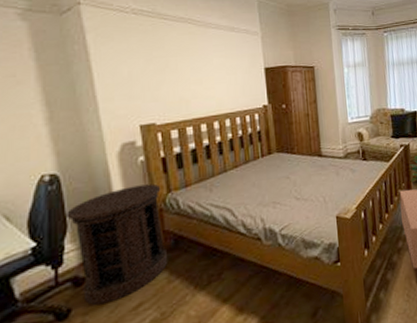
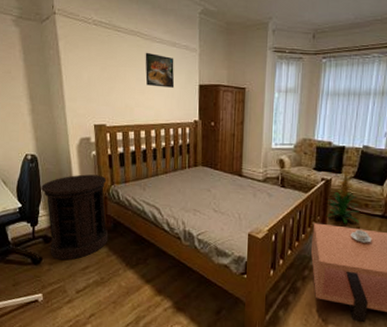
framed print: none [199,39,237,75] -> present [145,52,175,88]

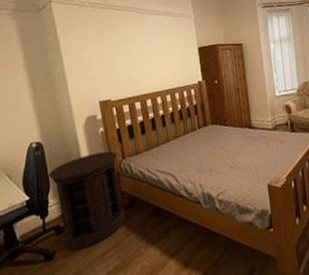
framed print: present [145,52,175,88] -> none [142,24,175,56]

